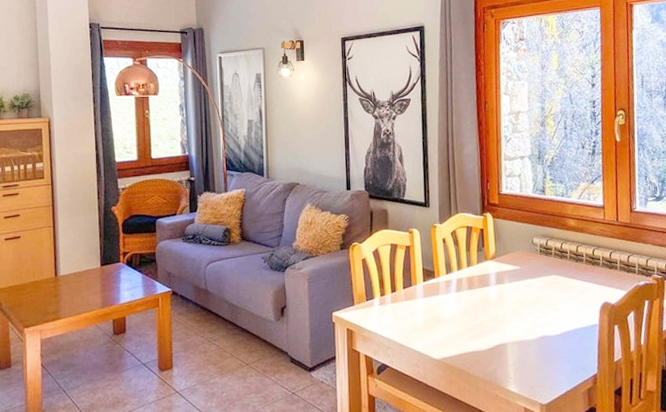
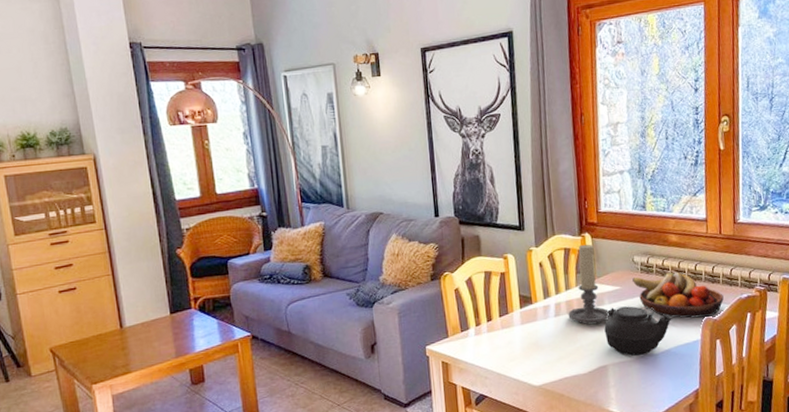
candle holder: none [469,223,509,302] -> present [568,244,609,325]
teapot: none [504,286,572,336] -> present [604,306,673,356]
fruit bowl: none [532,255,622,302] -> present [632,272,724,319]

